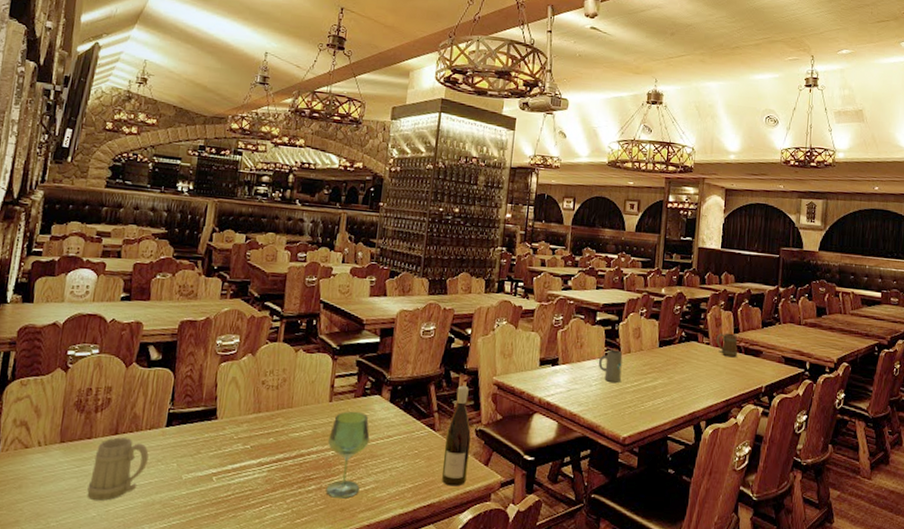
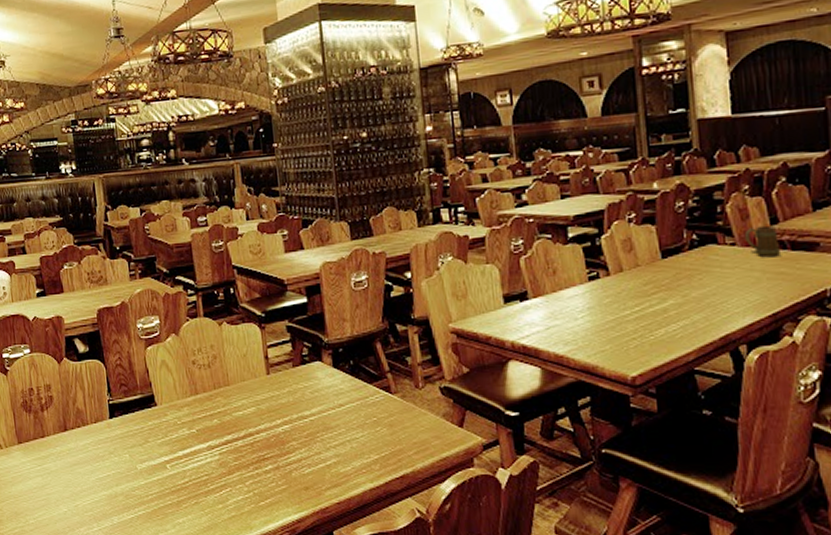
beer mug: present [87,437,149,501] -> none [51,433,101,496]
wine glass: present [326,411,370,499] -> none [274,381,321,476]
bottle: present [441,385,471,487] -> none [405,338,440,454]
beer mug: present [598,349,623,383] -> none [580,270,617,311]

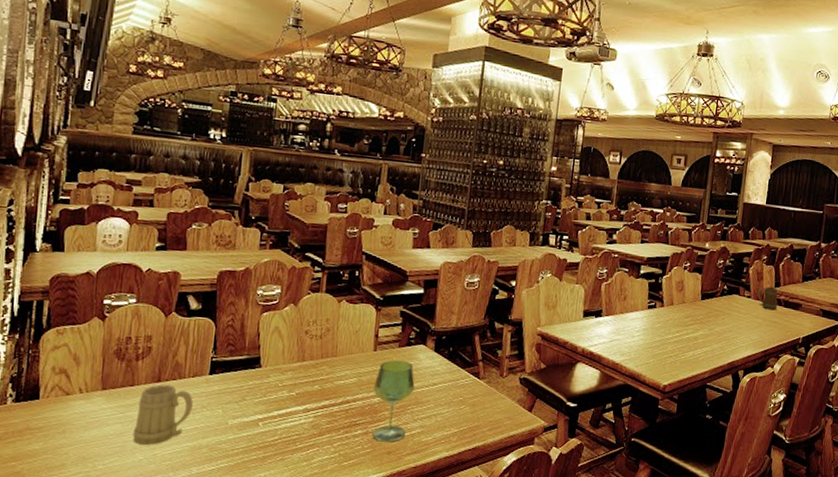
beer mug: none [51,433,101,496] -> present [133,384,193,445]
wine glass: none [274,381,321,476] -> present [372,360,415,442]

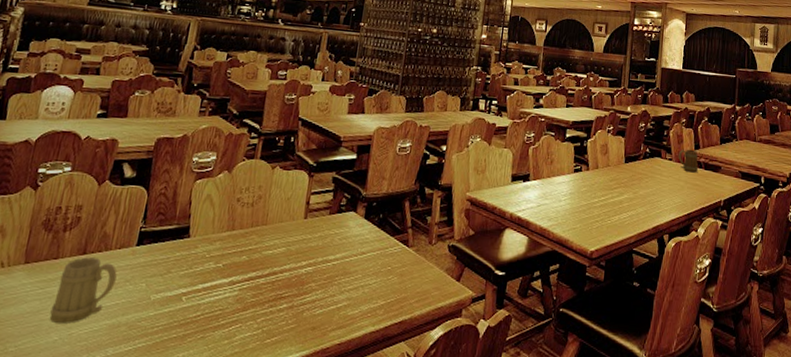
wine glass: present [372,360,415,442] -> none [297,228,344,317]

